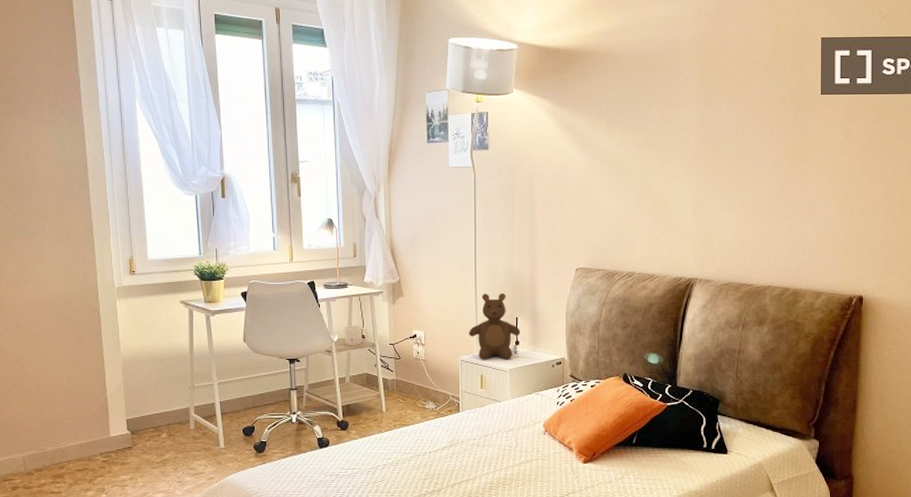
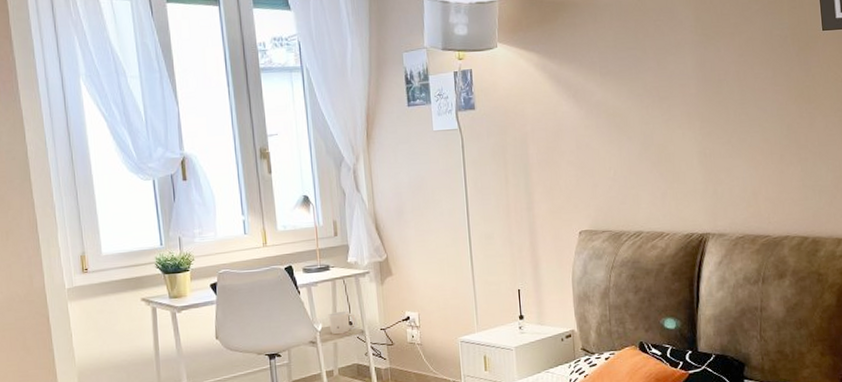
teddy bear: present [468,293,521,360] -> none [466,263,525,339]

